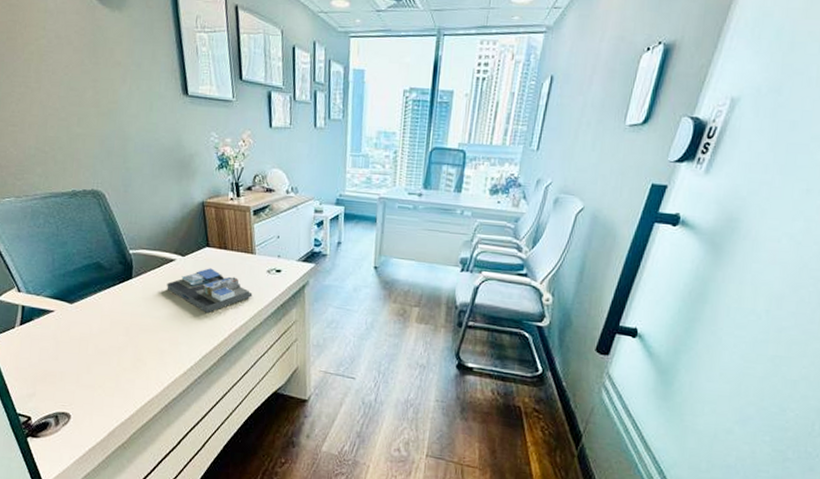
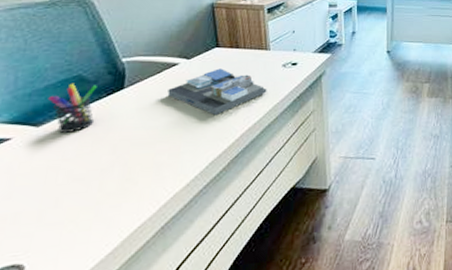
pen holder: none [77,269,112,312] -> present [48,84,97,133]

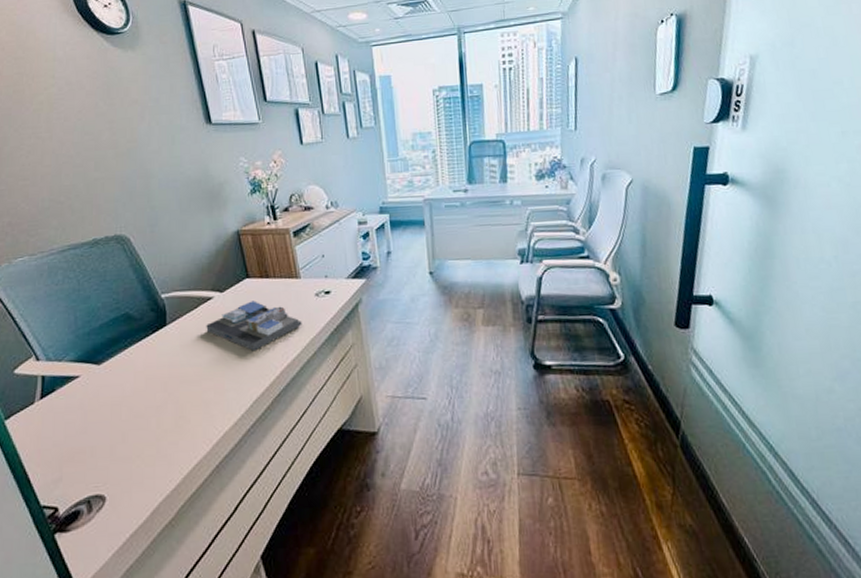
pen holder: present [48,84,97,133] -> none [103,322,145,371]

